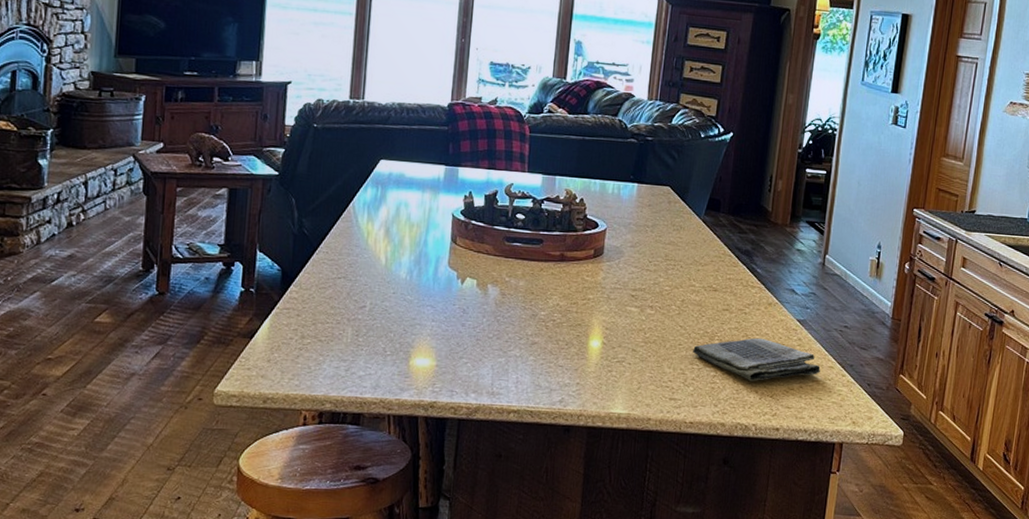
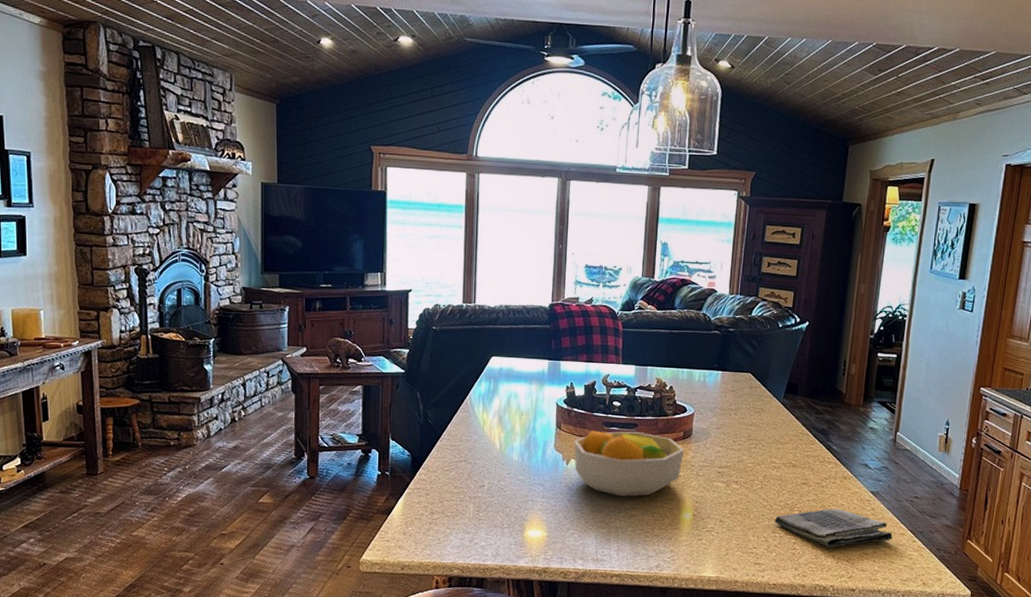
fruit bowl: none [470,246,594,322] -> present [573,430,684,497]

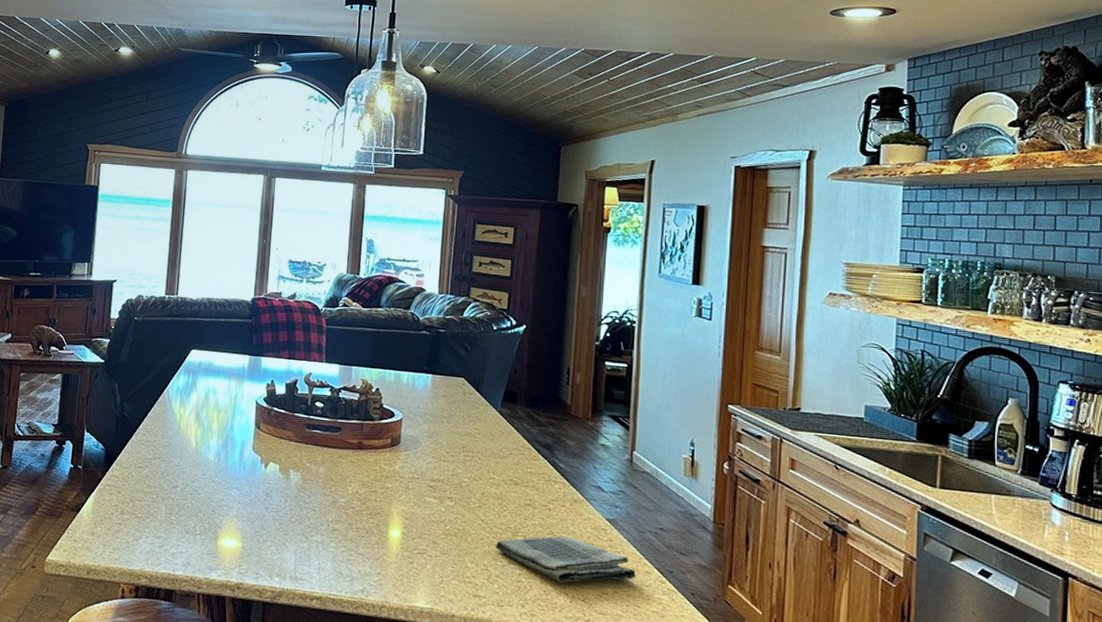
fruit bowl: present [573,430,684,497] -> none [273,432,392,508]

